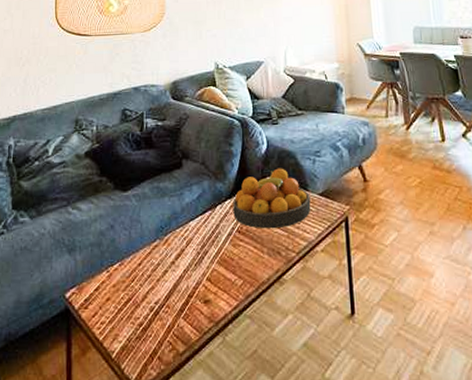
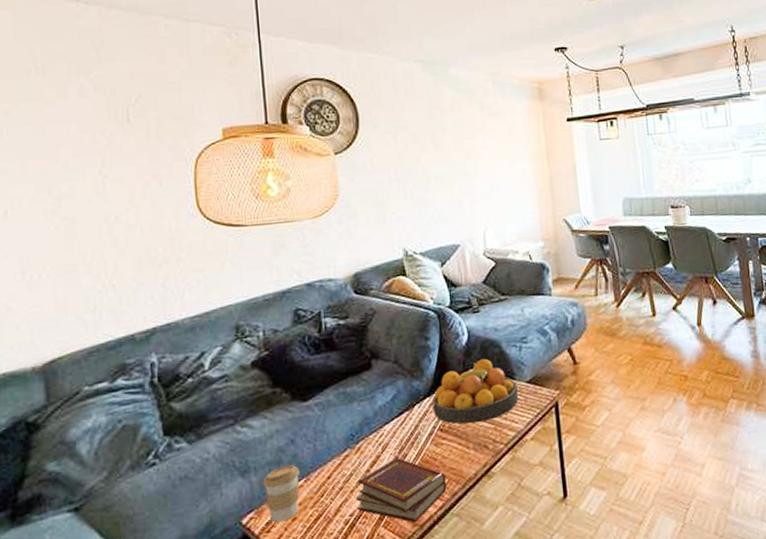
coffee cup: none [85,248,115,301] -> present [263,464,300,523]
book set: none [161,253,242,319] -> present [355,457,447,523]

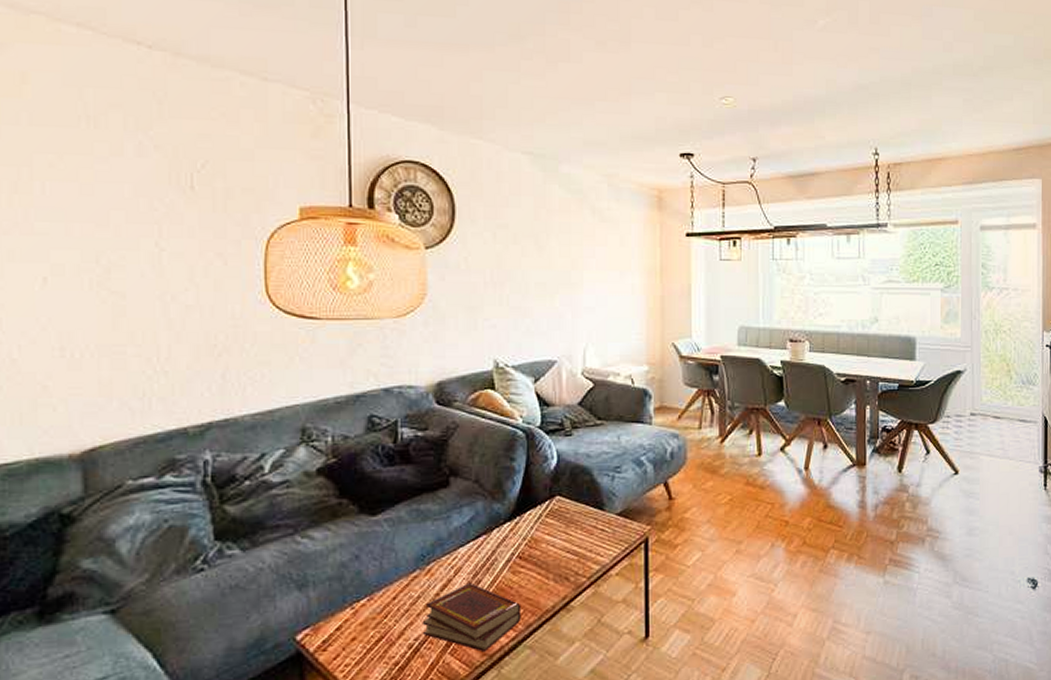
coffee cup: present [263,464,300,523] -> none [322,581,362,642]
fruit bowl: present [432,358,519,425] -> none [513,485,607,554]

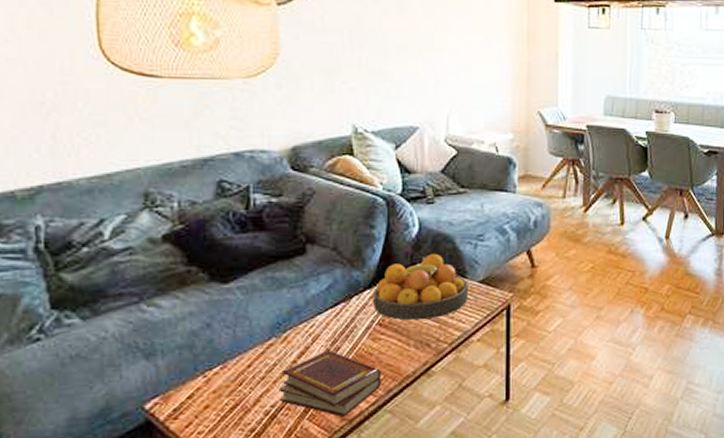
fruit bowl: none [513,485,607,554] -> present [373,253,469,321]

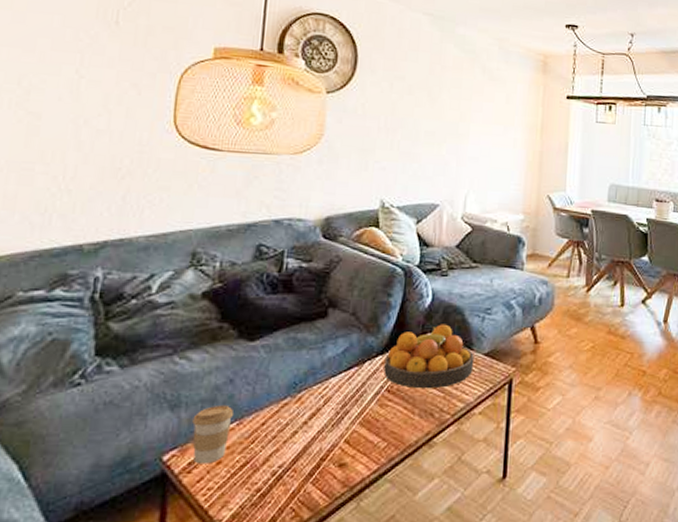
coffee cup: none [171,349,215,410] -> present [192,404,233,464]
book set: present [278,349,382,418] -> none [286,413,386,484]

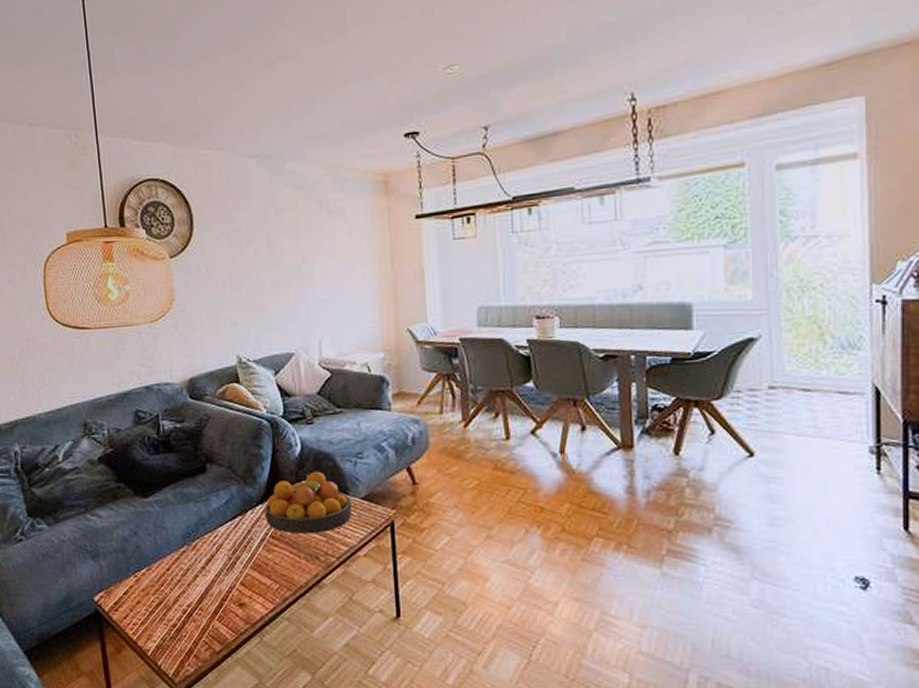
coffee cup: present [192,404,233,464] -> none [111,553,143,604]

